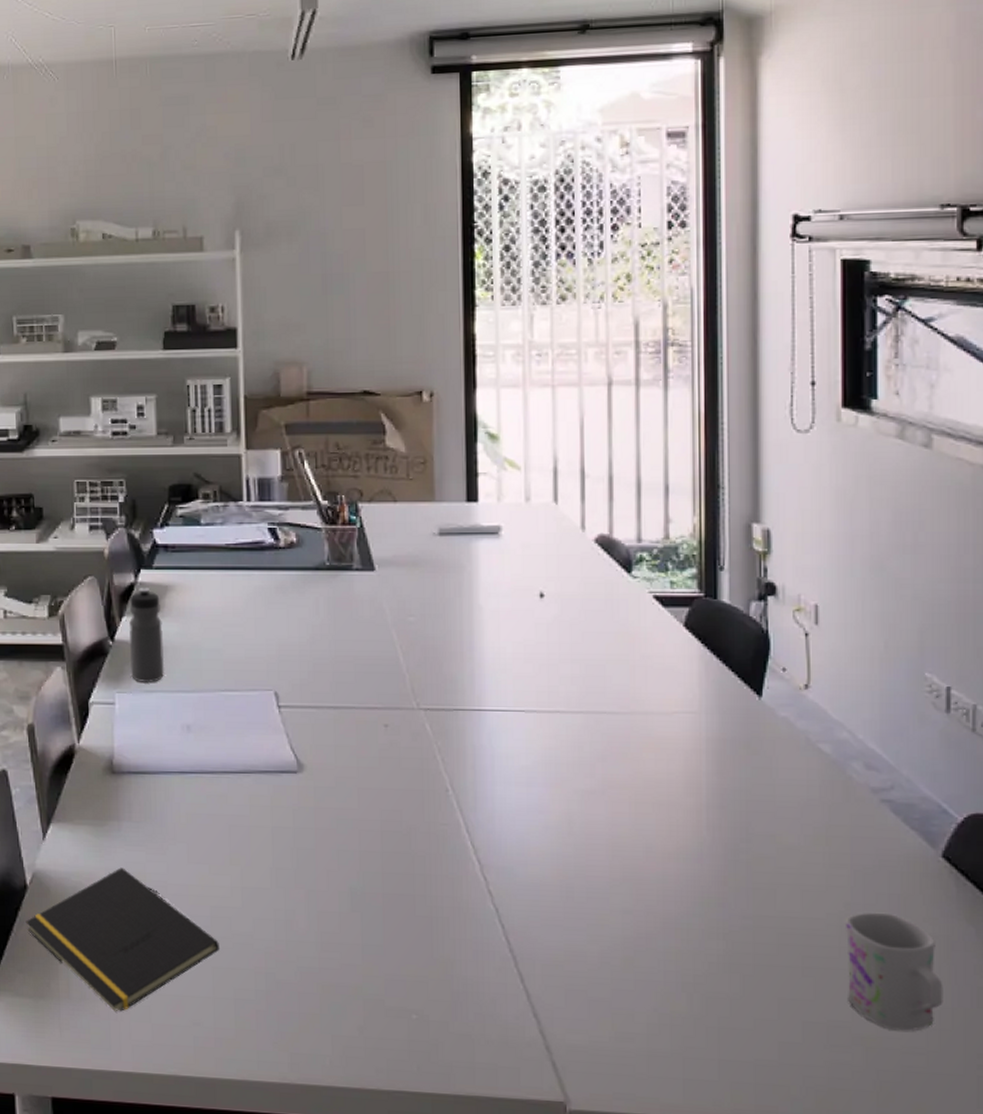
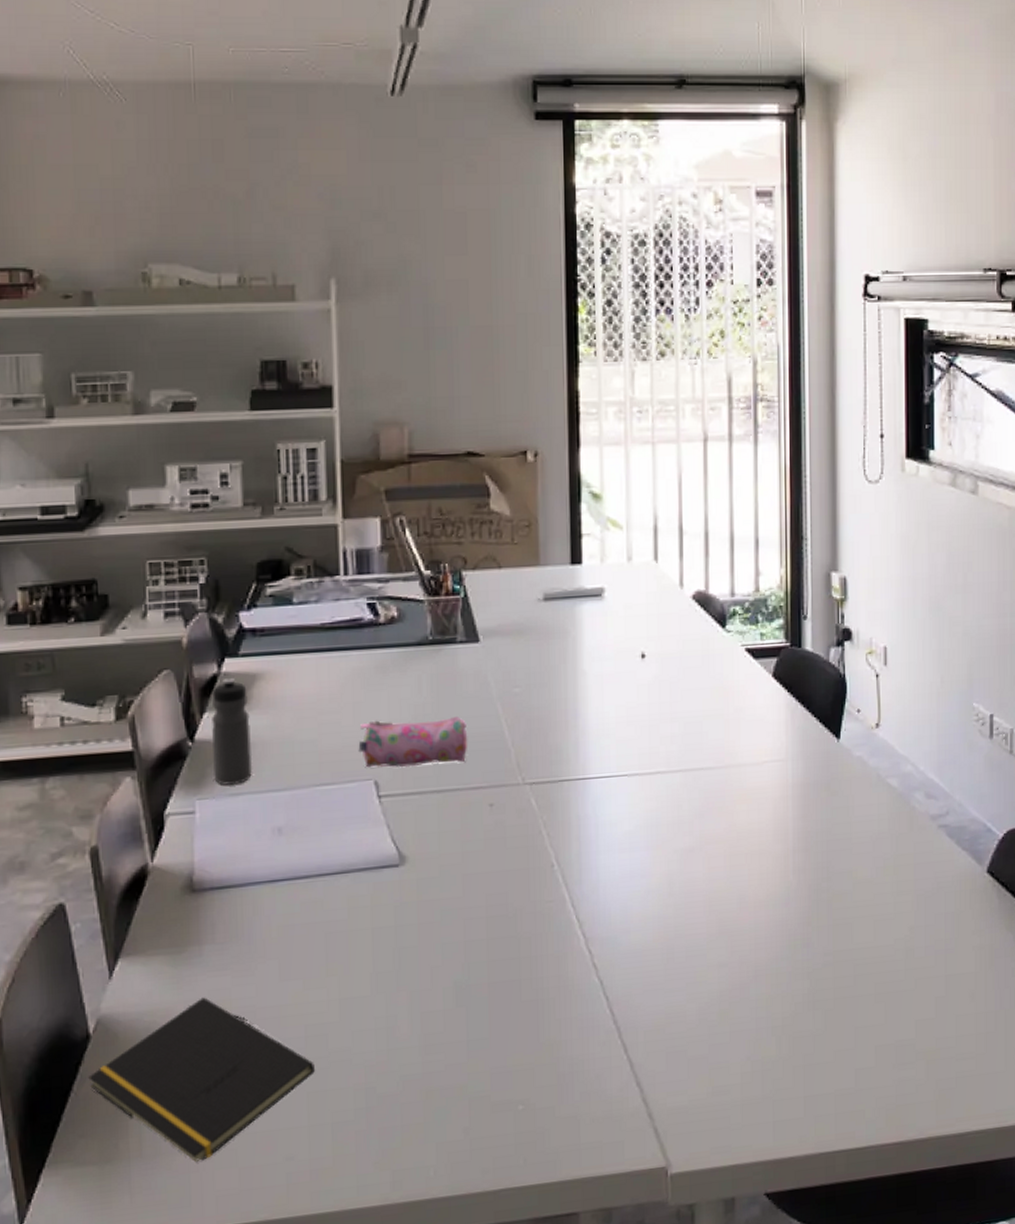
pencil case: none [259,636,364,683] -> present [358,717,468,768]
mug: present [844,912,943,1031] -> none [909,931,989,1040]

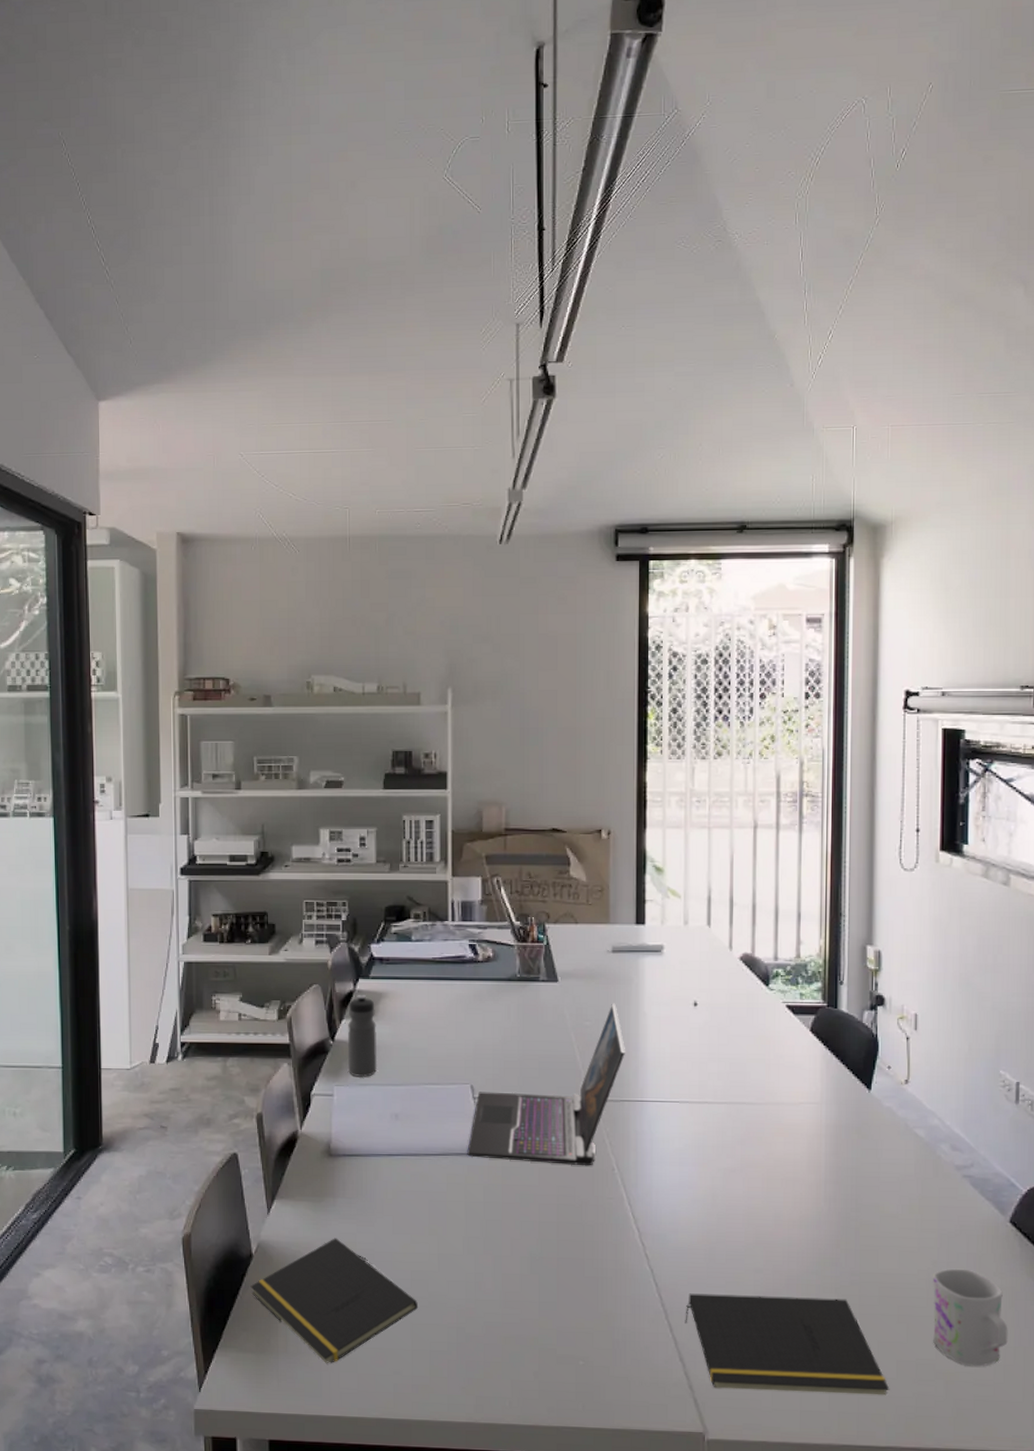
pencil case: present [358,717,468,768] -> none [459,1037,547,1078]
laptop: none [372,662,564,871] -> present [467,1003,626,1166]
notepad: none [641,984,869,1112] -> present [685,1293,890,1396]
mug: none [909,931,989,1040] -> present [932,1268,1008,1367]

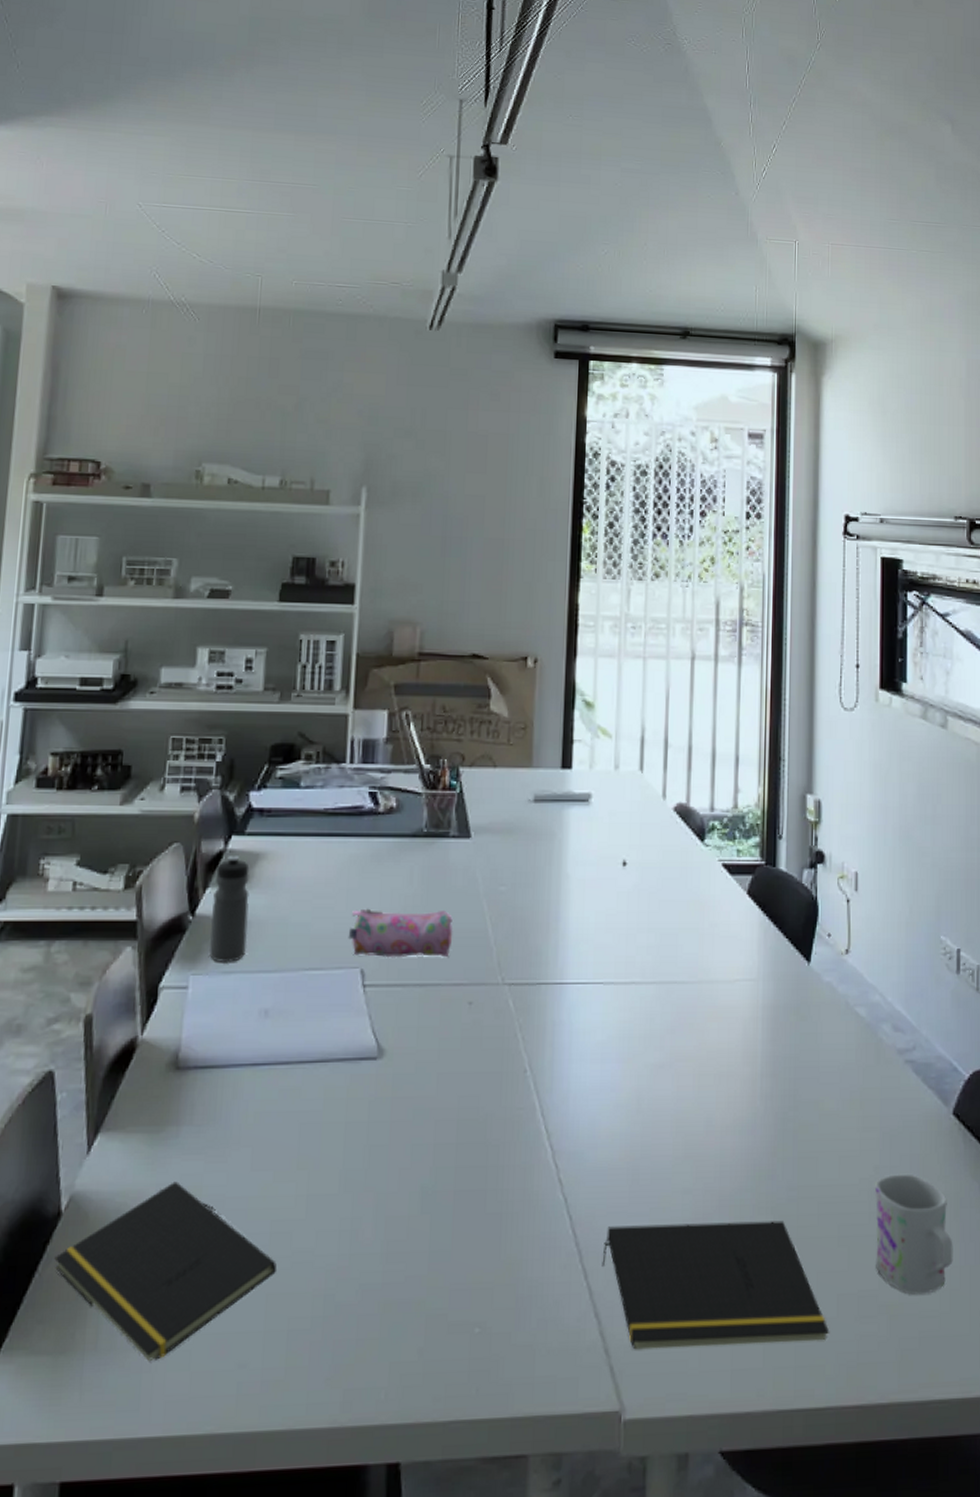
pencil case: none [459,1037,547,1078] -> present [348,908,453,958]
laptop: present [467,1003,626,1166] -> none [351,863,545,1069]

